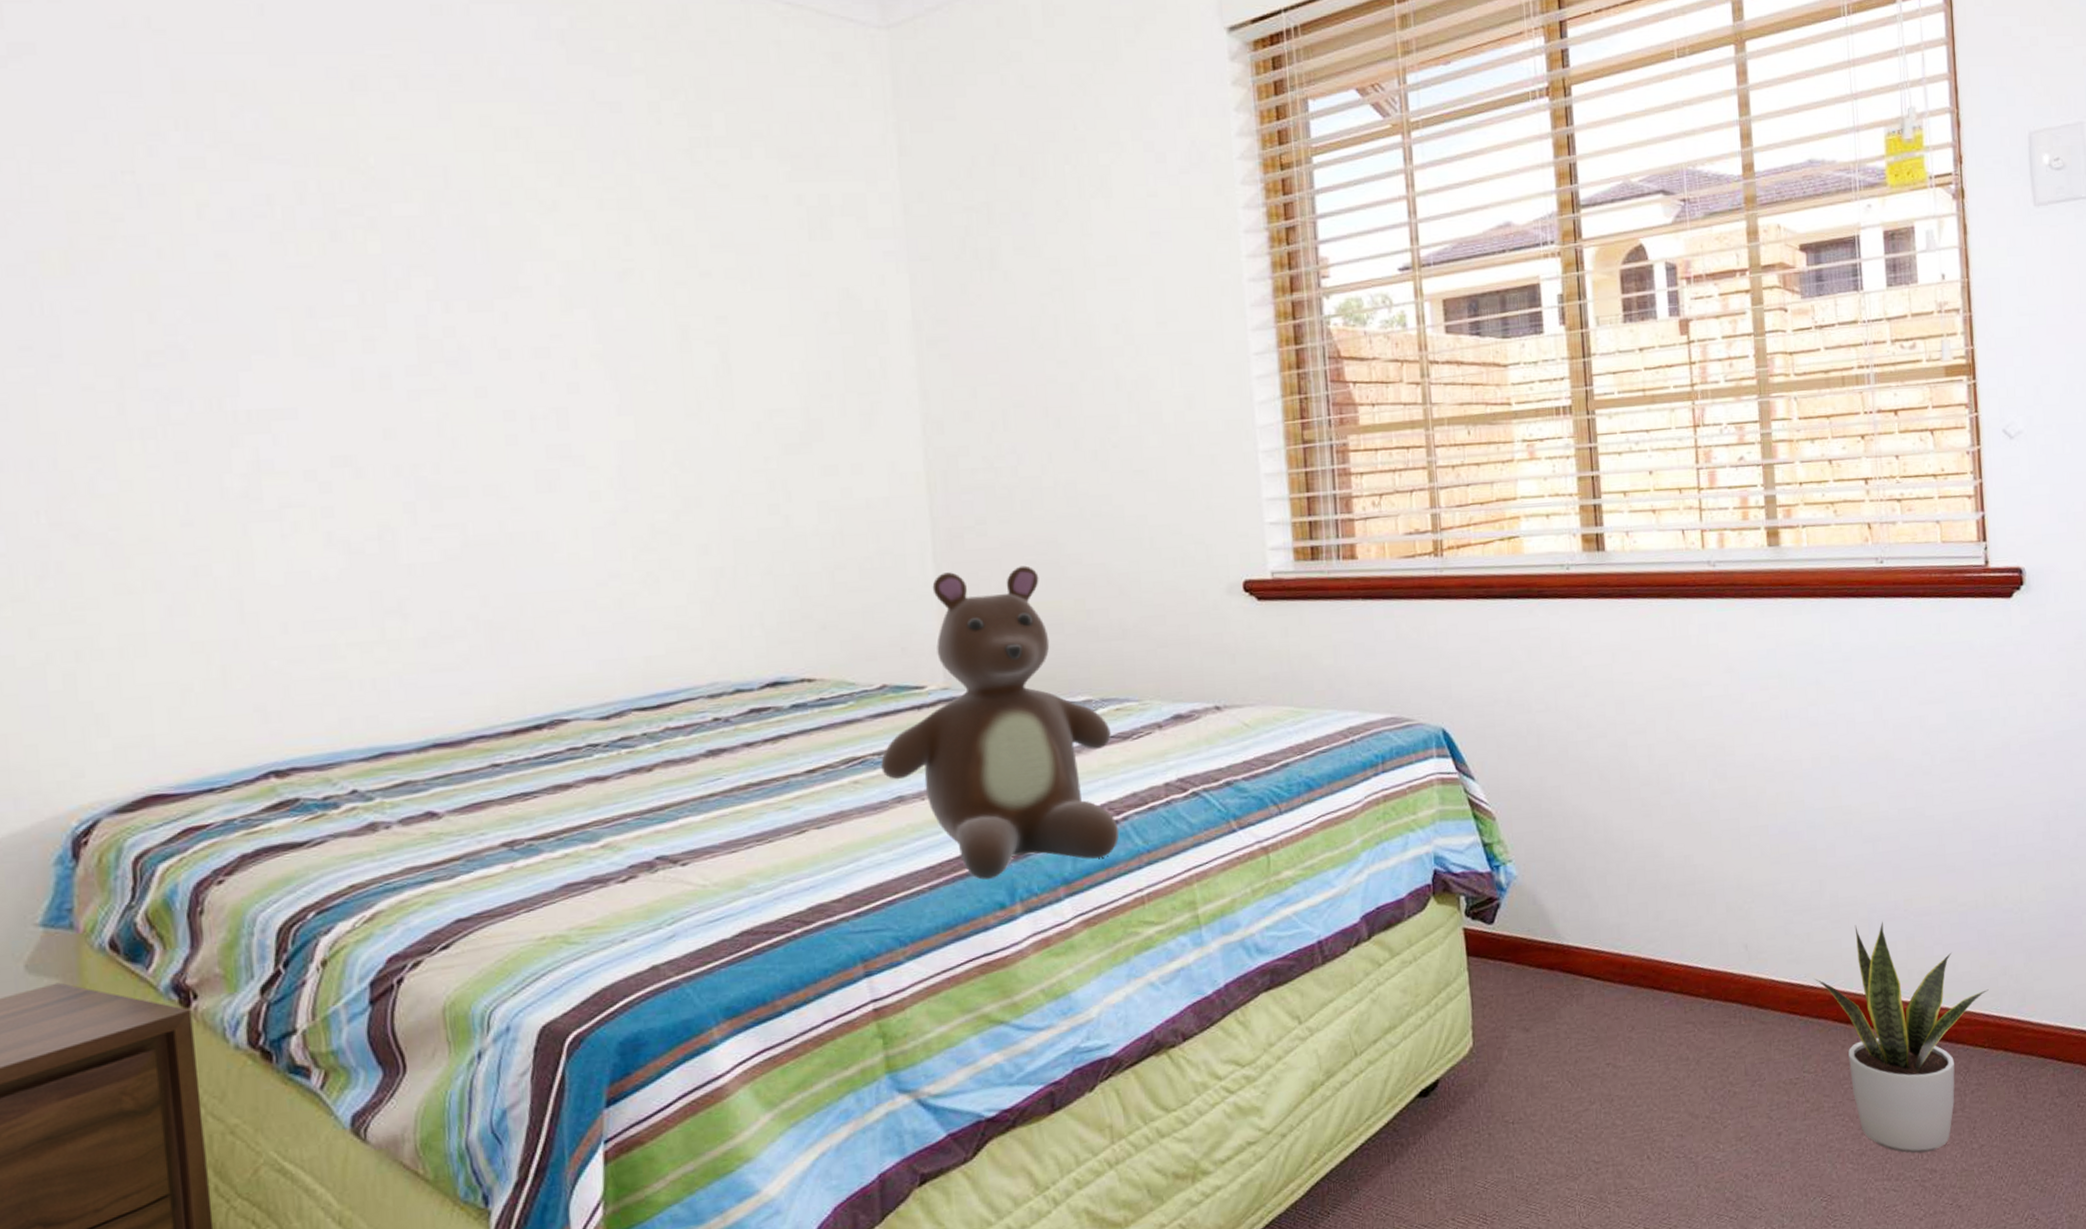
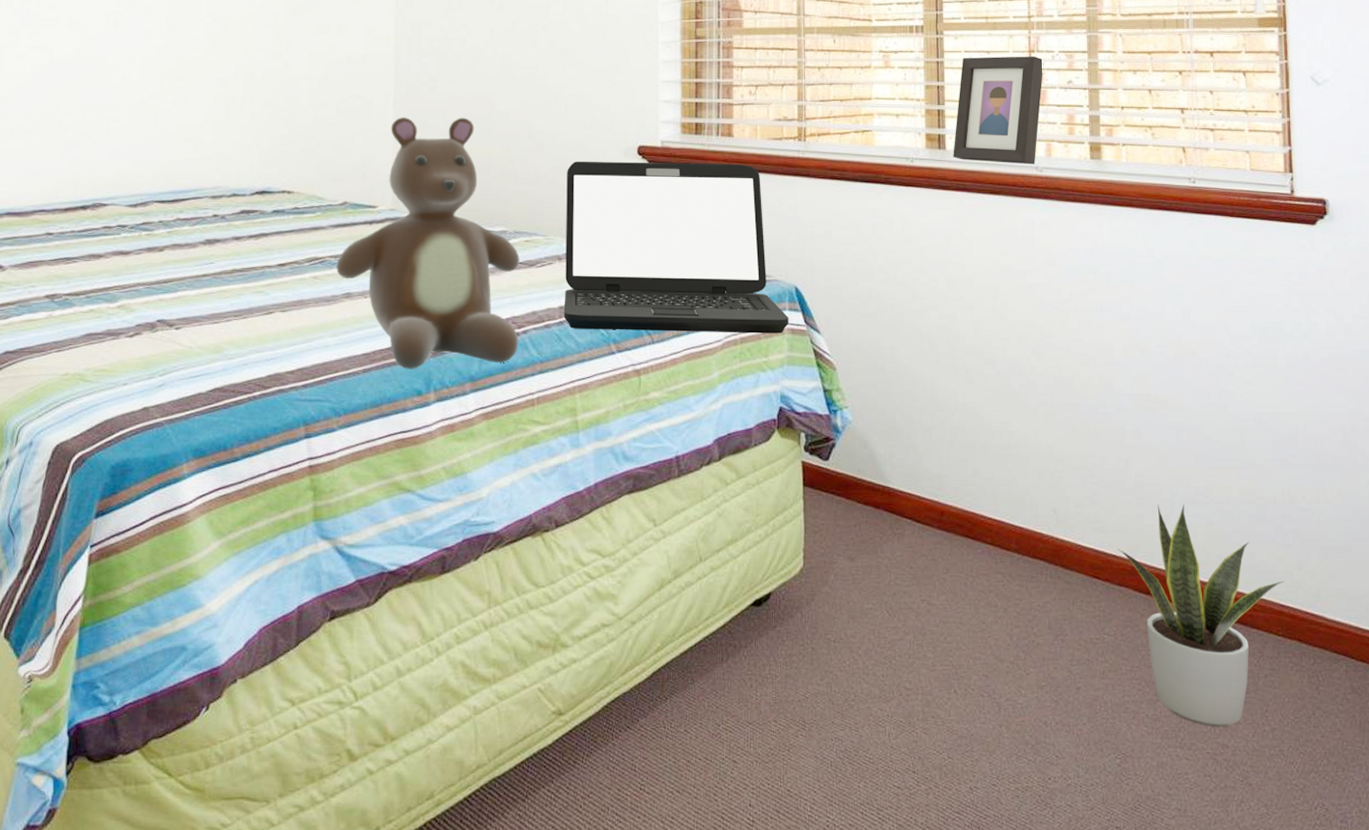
laptop: none [1159,591,1438,808] -> present [563,160,789,334]
picture frame: none [1613,431,1712,562] -> present [953,56,1044,165]

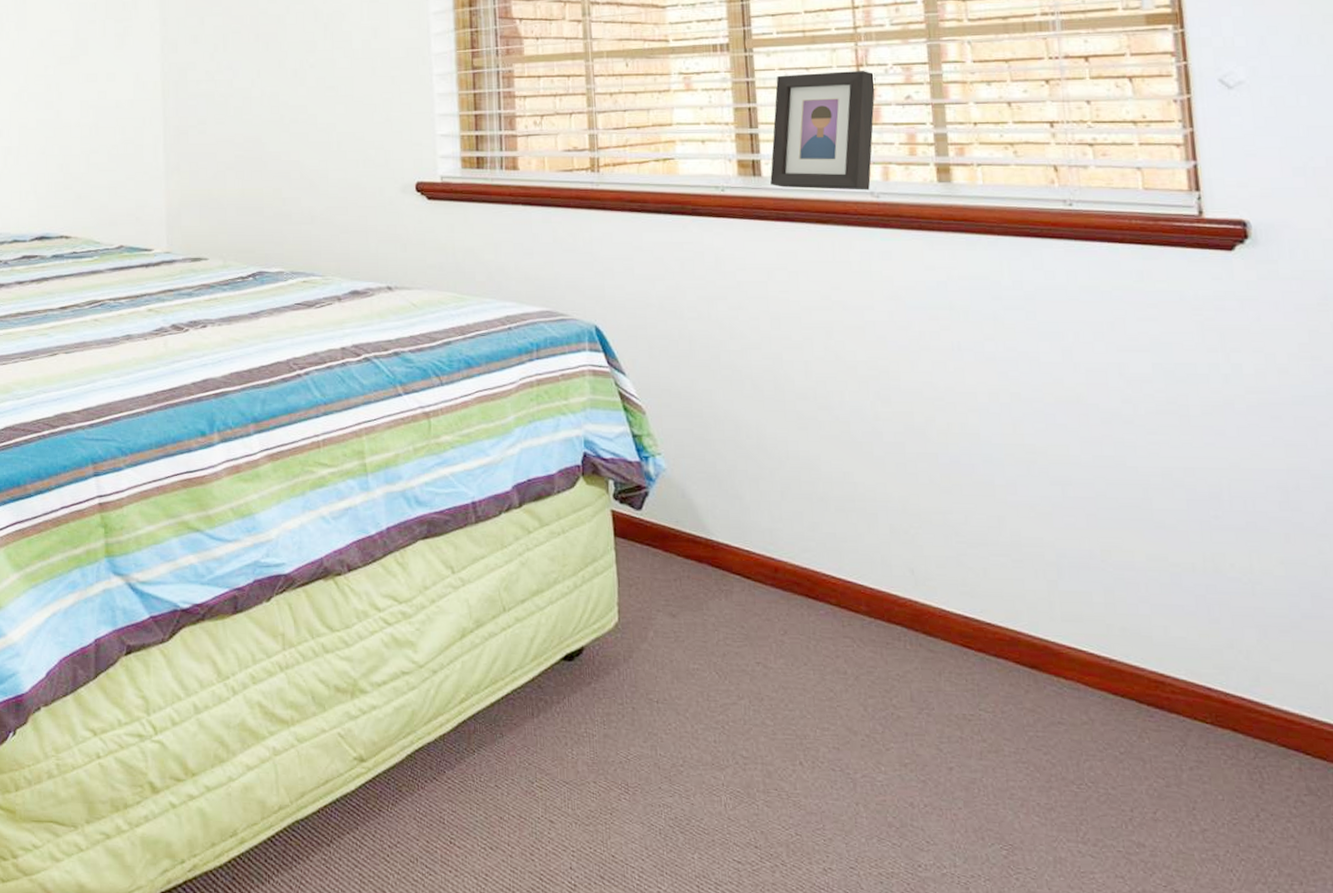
teddy bear: present [336,117,520,370] -> none [116,159,301,411]
laptop: present [563,160,789,334] -> none [342,198,590,376]
potted plant: present [1118,504,1284,728] -> none [992,567,1211,824]

